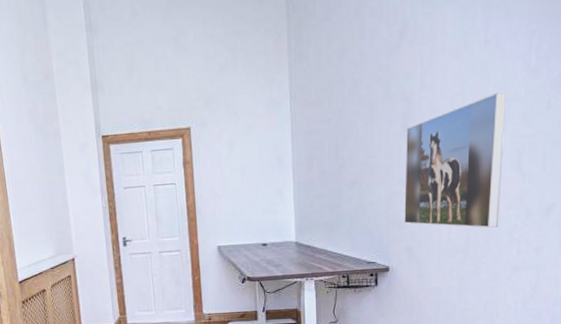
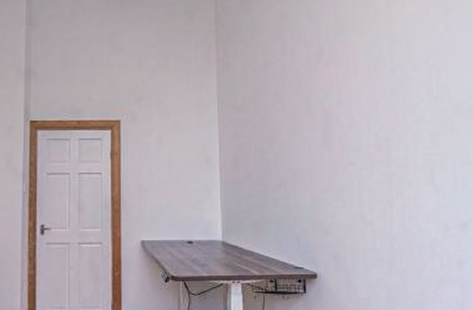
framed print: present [404,92,507,228] -> none [327,114,420,239]

